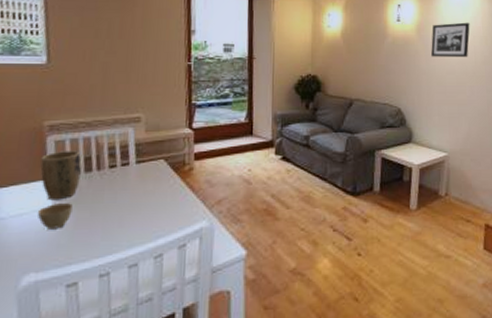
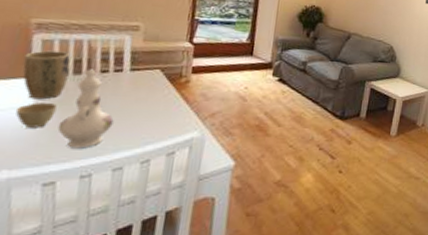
ewer: none [75,165,125,247] -> present [57,69,114,149]

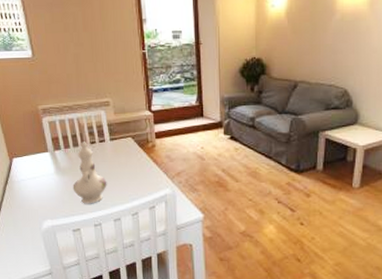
cup: present [15,102,57,128] -> none [45,170,69,190]
plant pot: present [23,50,71,100] -> none [41,129,71,168]

